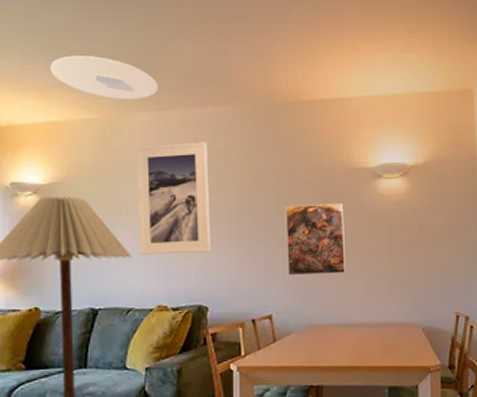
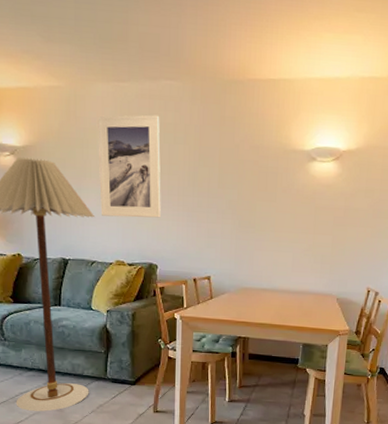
ceiling light: present [50,55,158,100] -> none [19,20,116,70]
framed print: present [285,203,347,276] -> none [225,181,279,246]

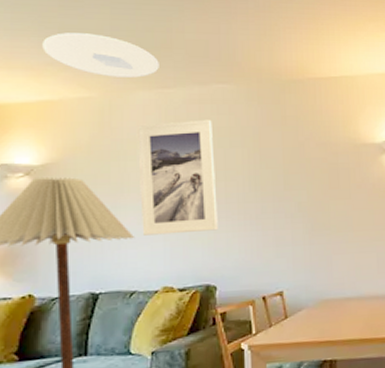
ceiling light: none [19,20,116,70] -> present [42,33,159,78]

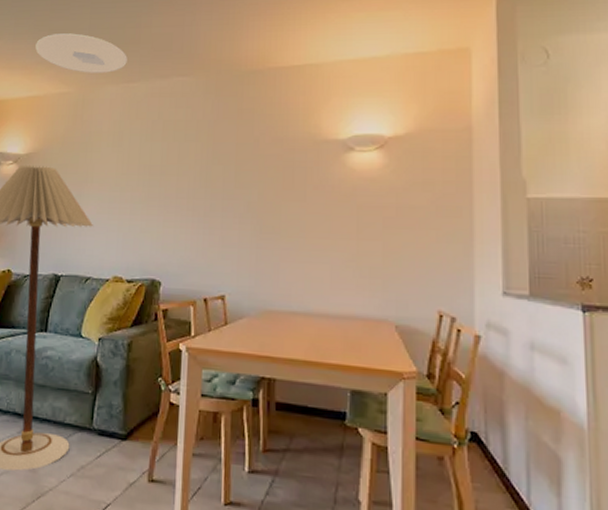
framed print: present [138,119,218,236] -> none [100,113,170,226]

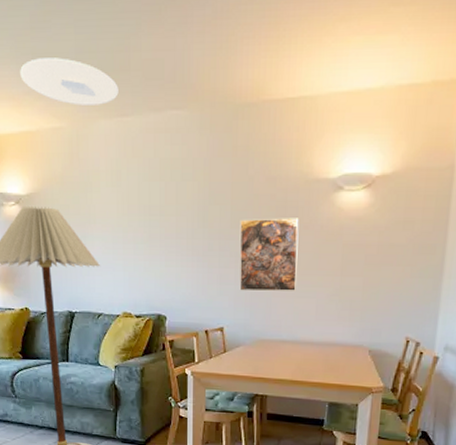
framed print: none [243,178,308,256] -> present [239,218,299,292]

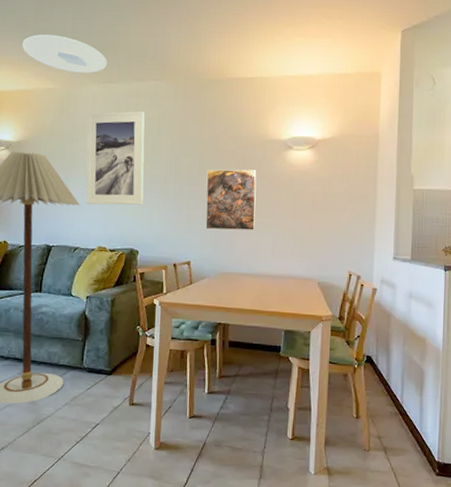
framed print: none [101,150,169,265] -> present [86,111,145,205]

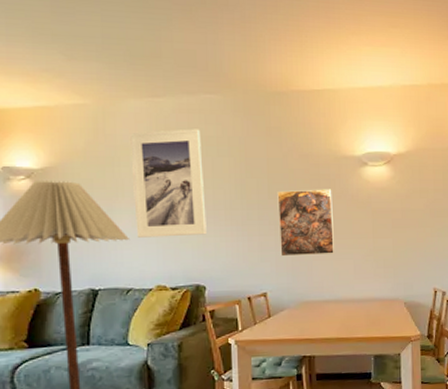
ceiling light: present [22,34,107,73] -> none [37,39,149,86]

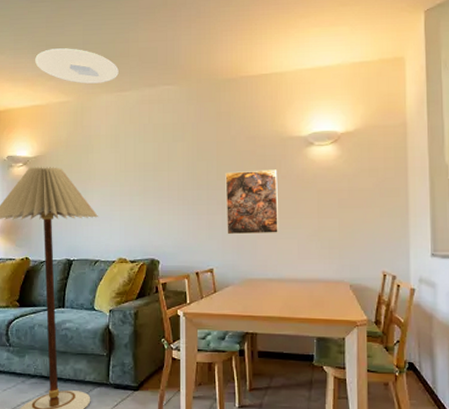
ceiling light: none [37,39,149,86] -> present [35,48,119,84]
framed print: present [130,129,207,238] -> none [102,117,162,215]

